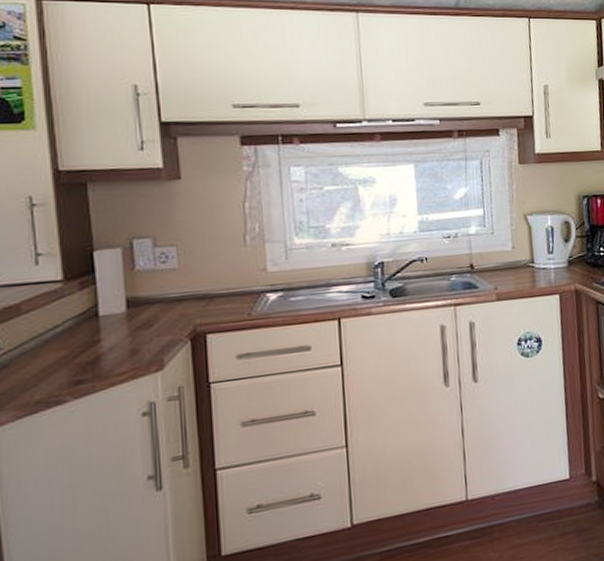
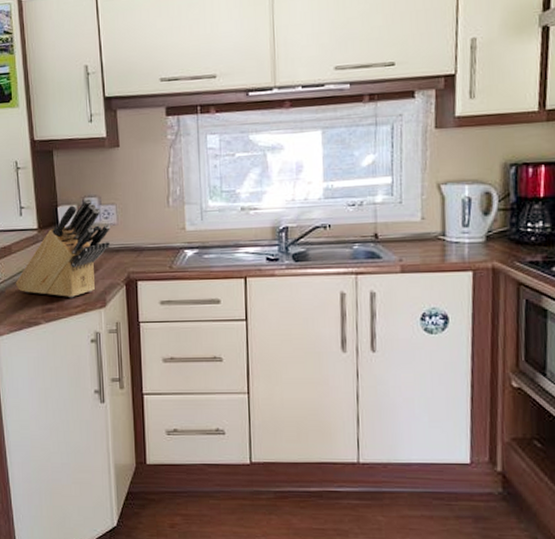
knife block: none [26,239,170,364] -> present [15,198,111,298]

